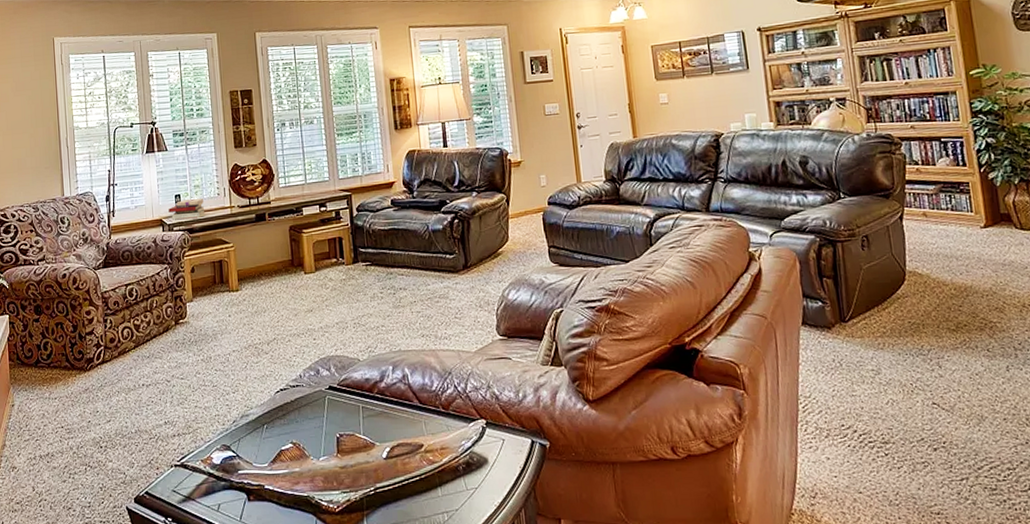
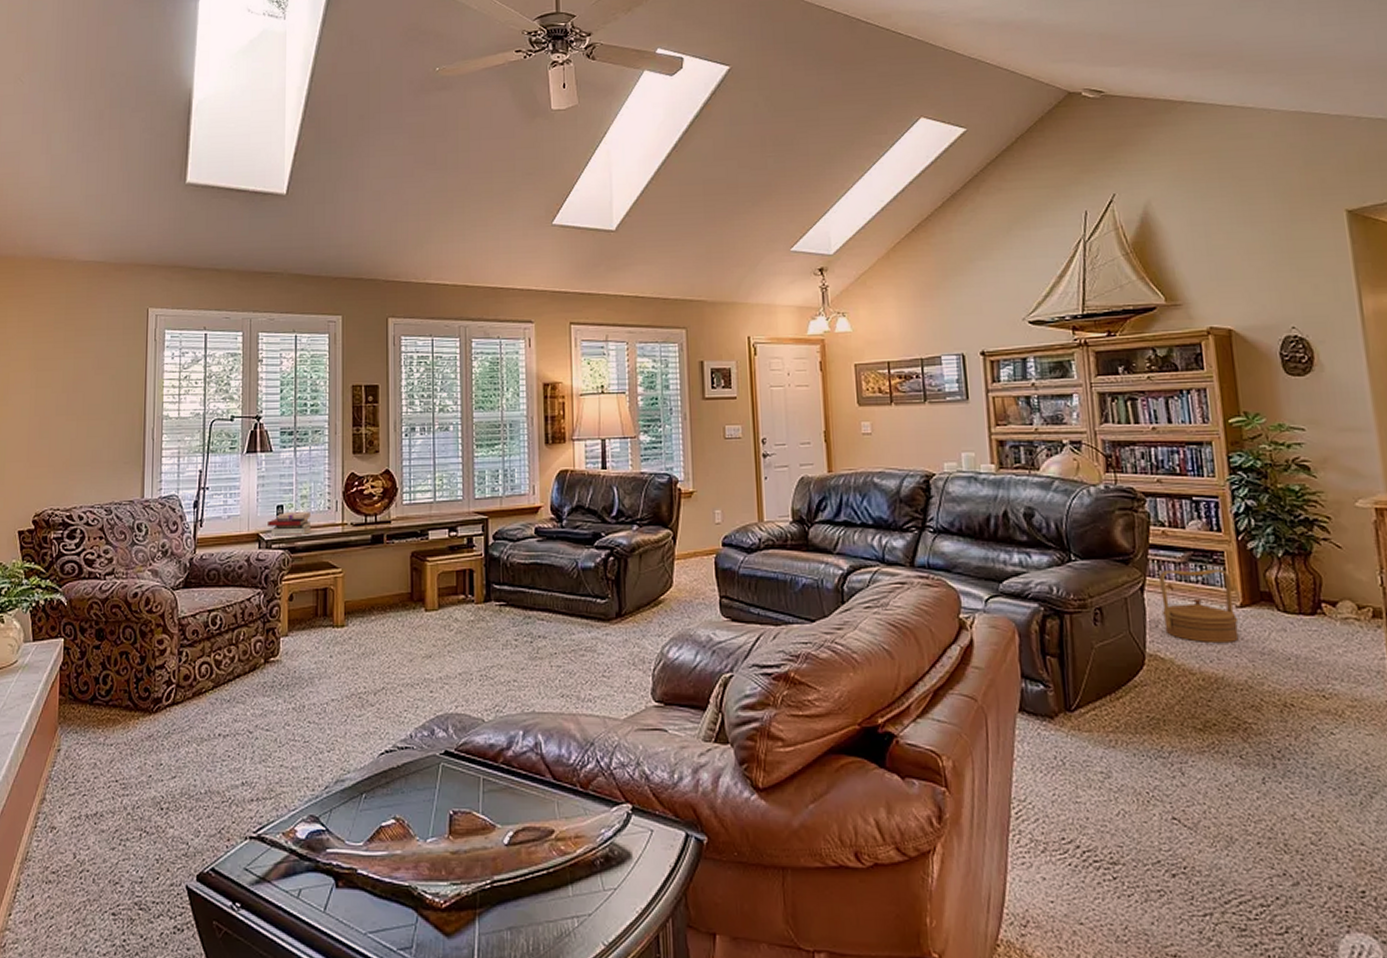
woven basket: none [914,196,984,259] -> present [1158,568,1239,644]

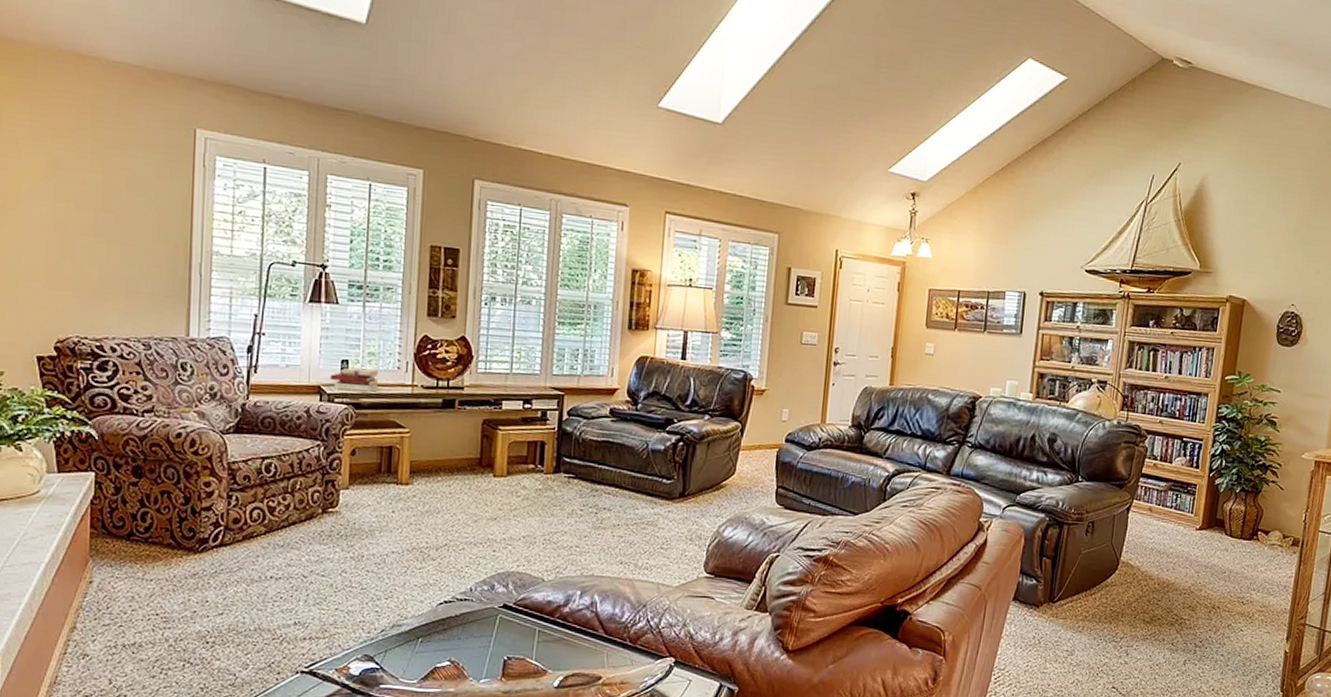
woven basket: present [1158,568,1239,644] -> none [1138,496,1197,558]

